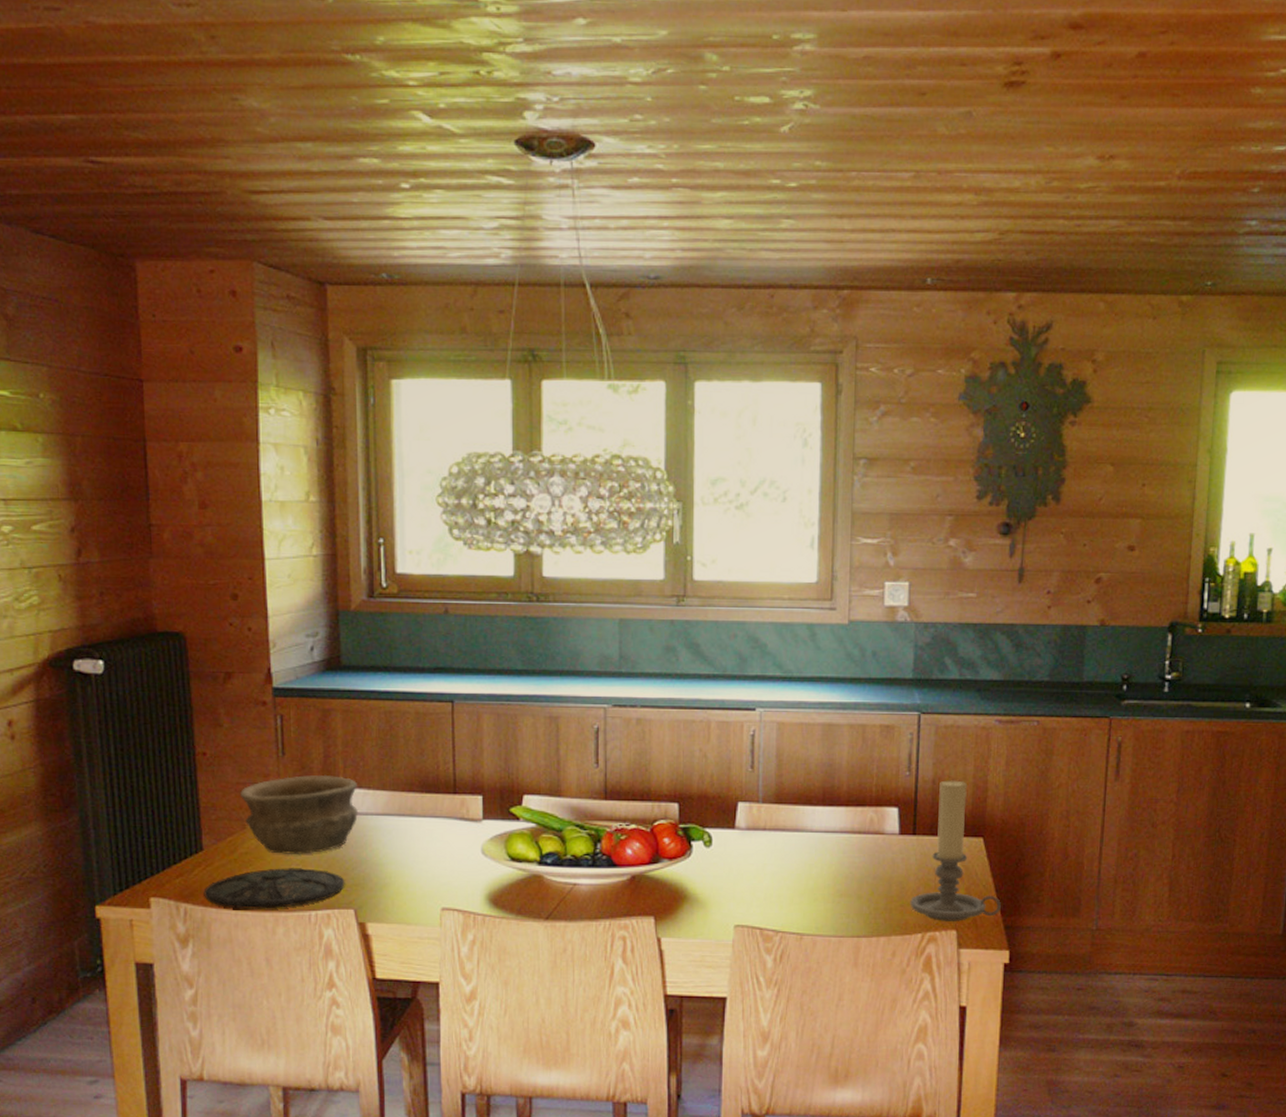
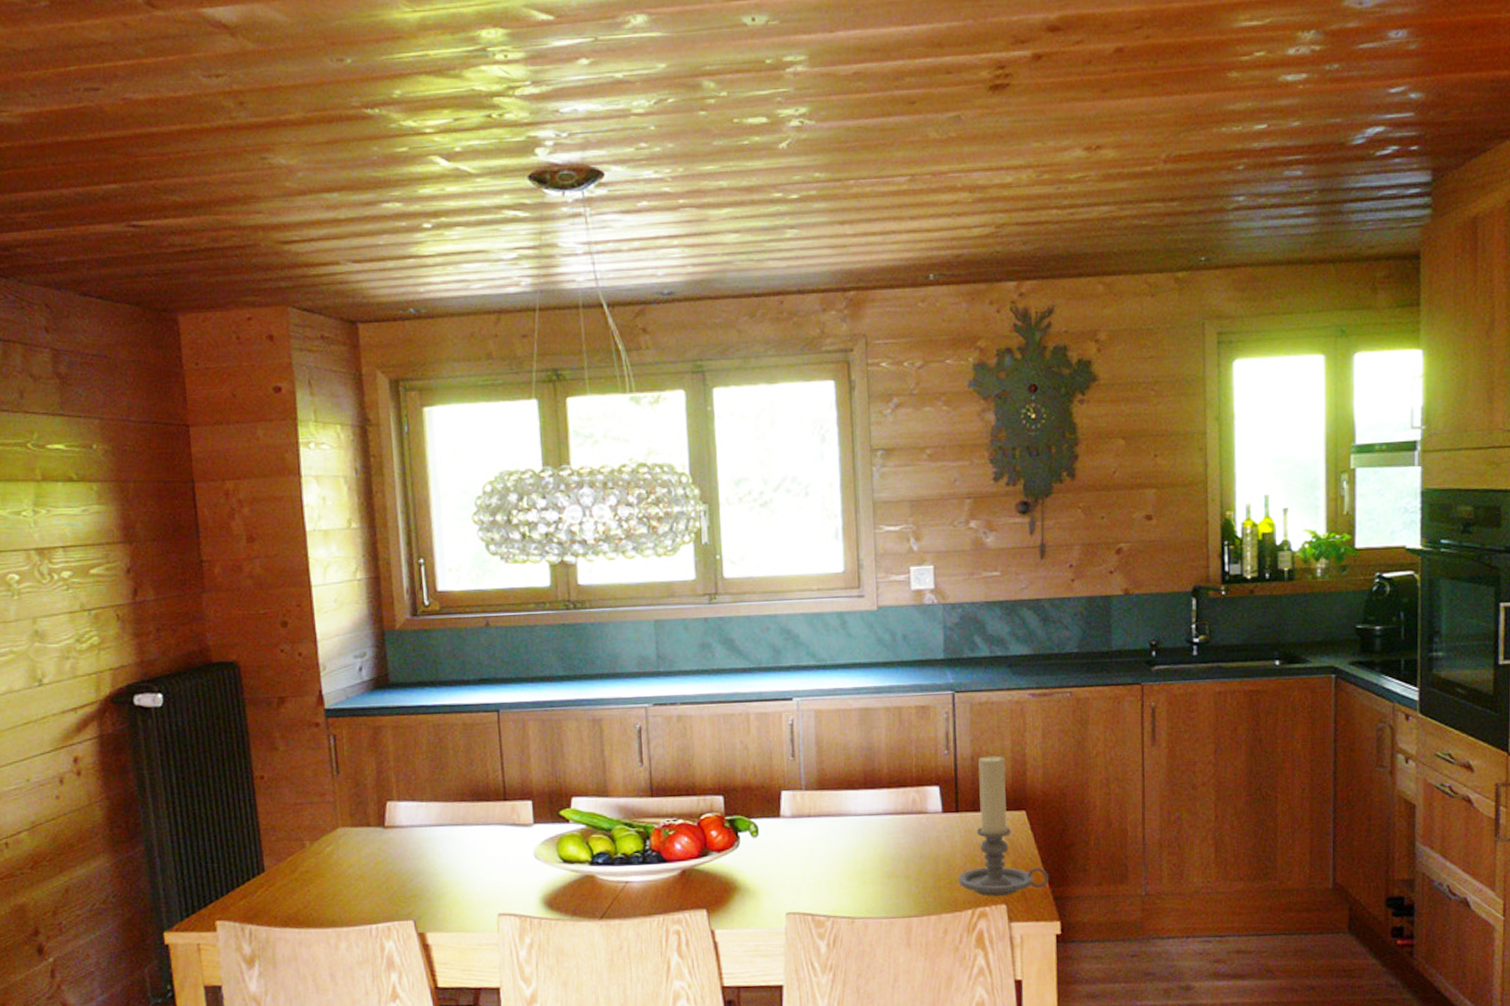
plate: present [203,868,345,909] -> none [267,882,403,927]
bowl: present [240,774,359,855] -> none [298,790,413,871]

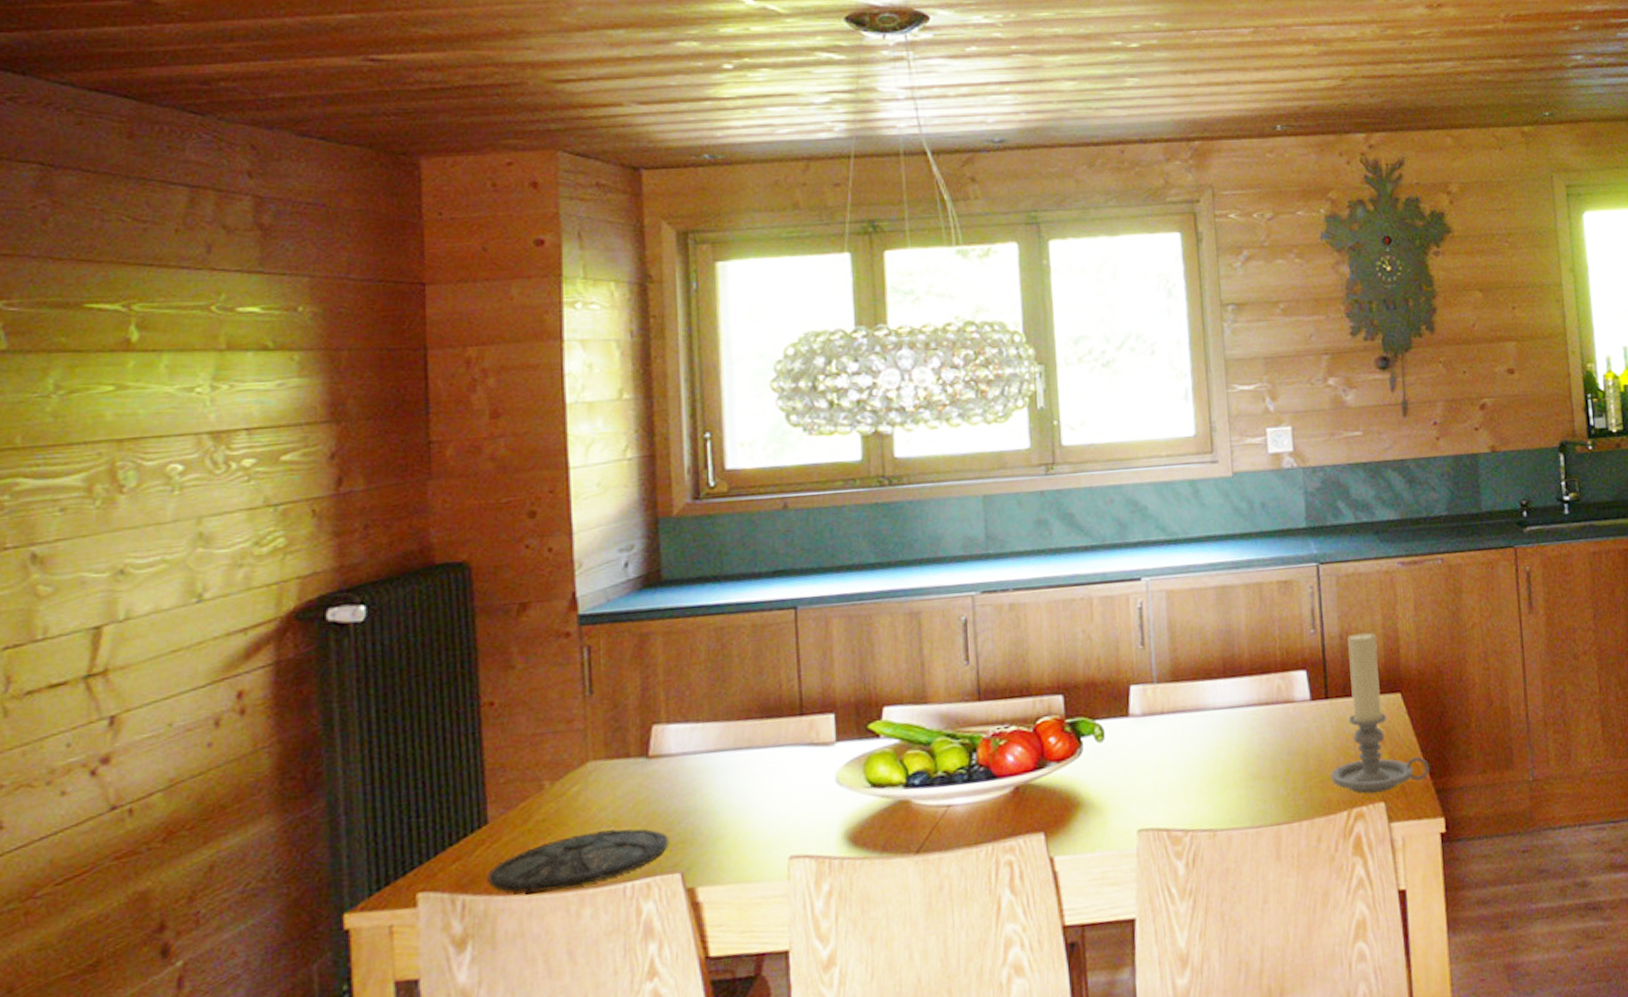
plate: none [267,882,403,927] -> present [488,828,669,893]

